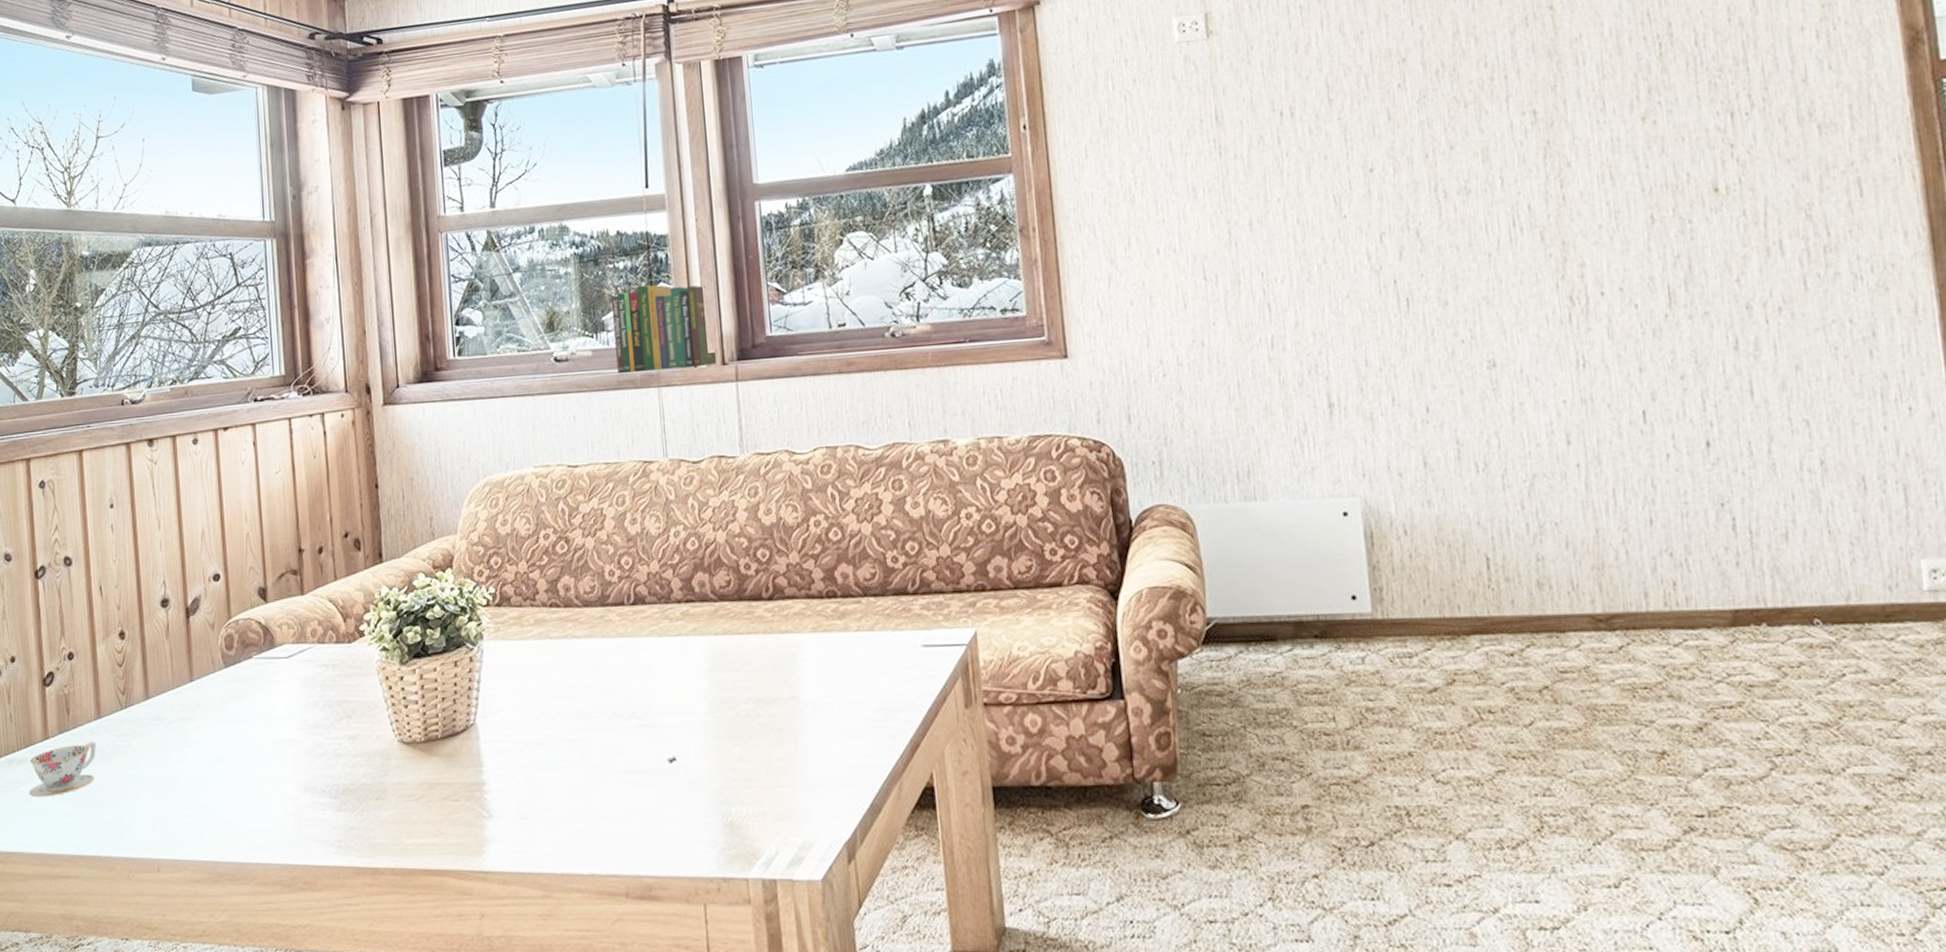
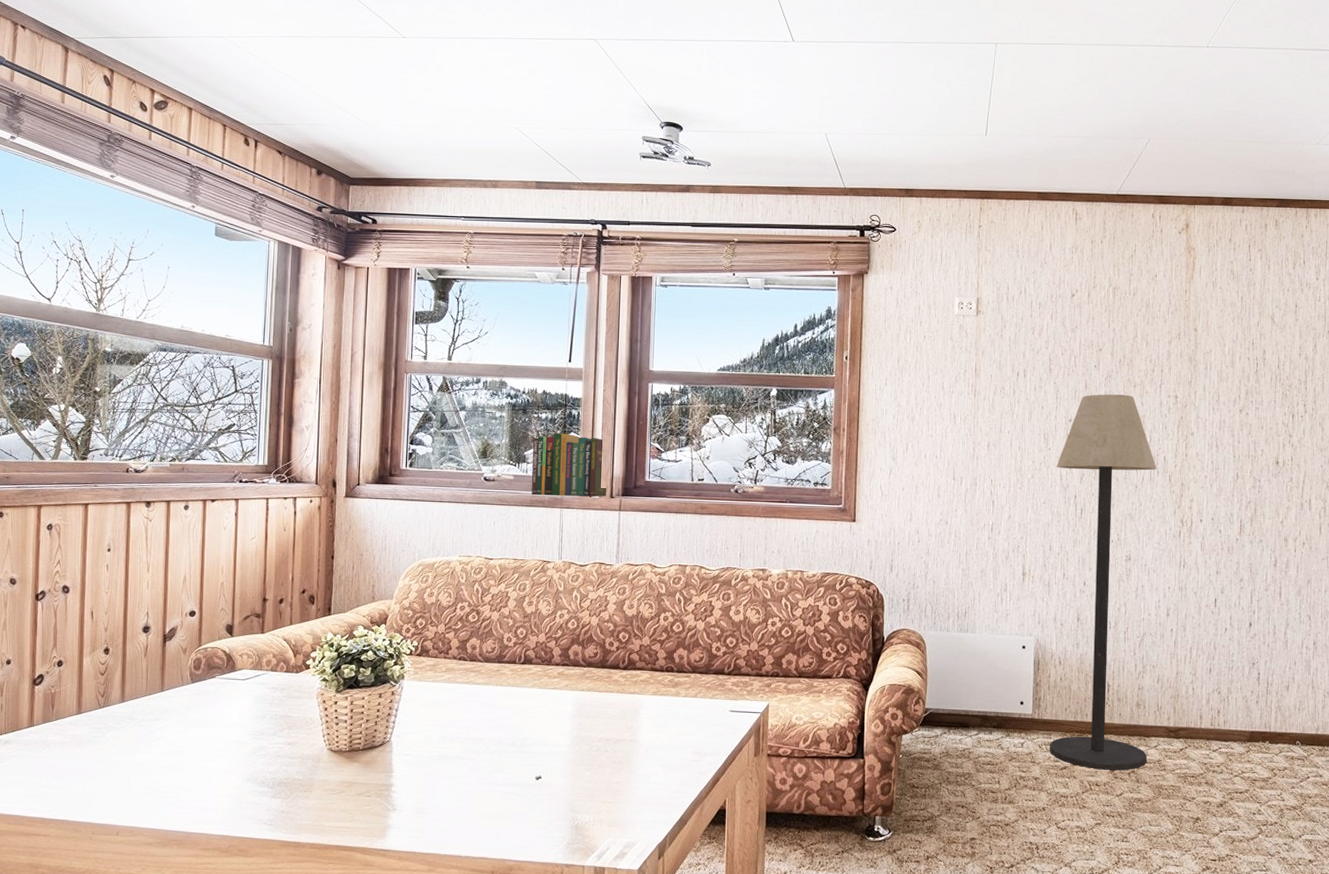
teacup: present [29,741,97,798] -> none [11,731,75,772]
floor lamp: none [1358,120,1566,689] -> present [1049,394,1157,771]

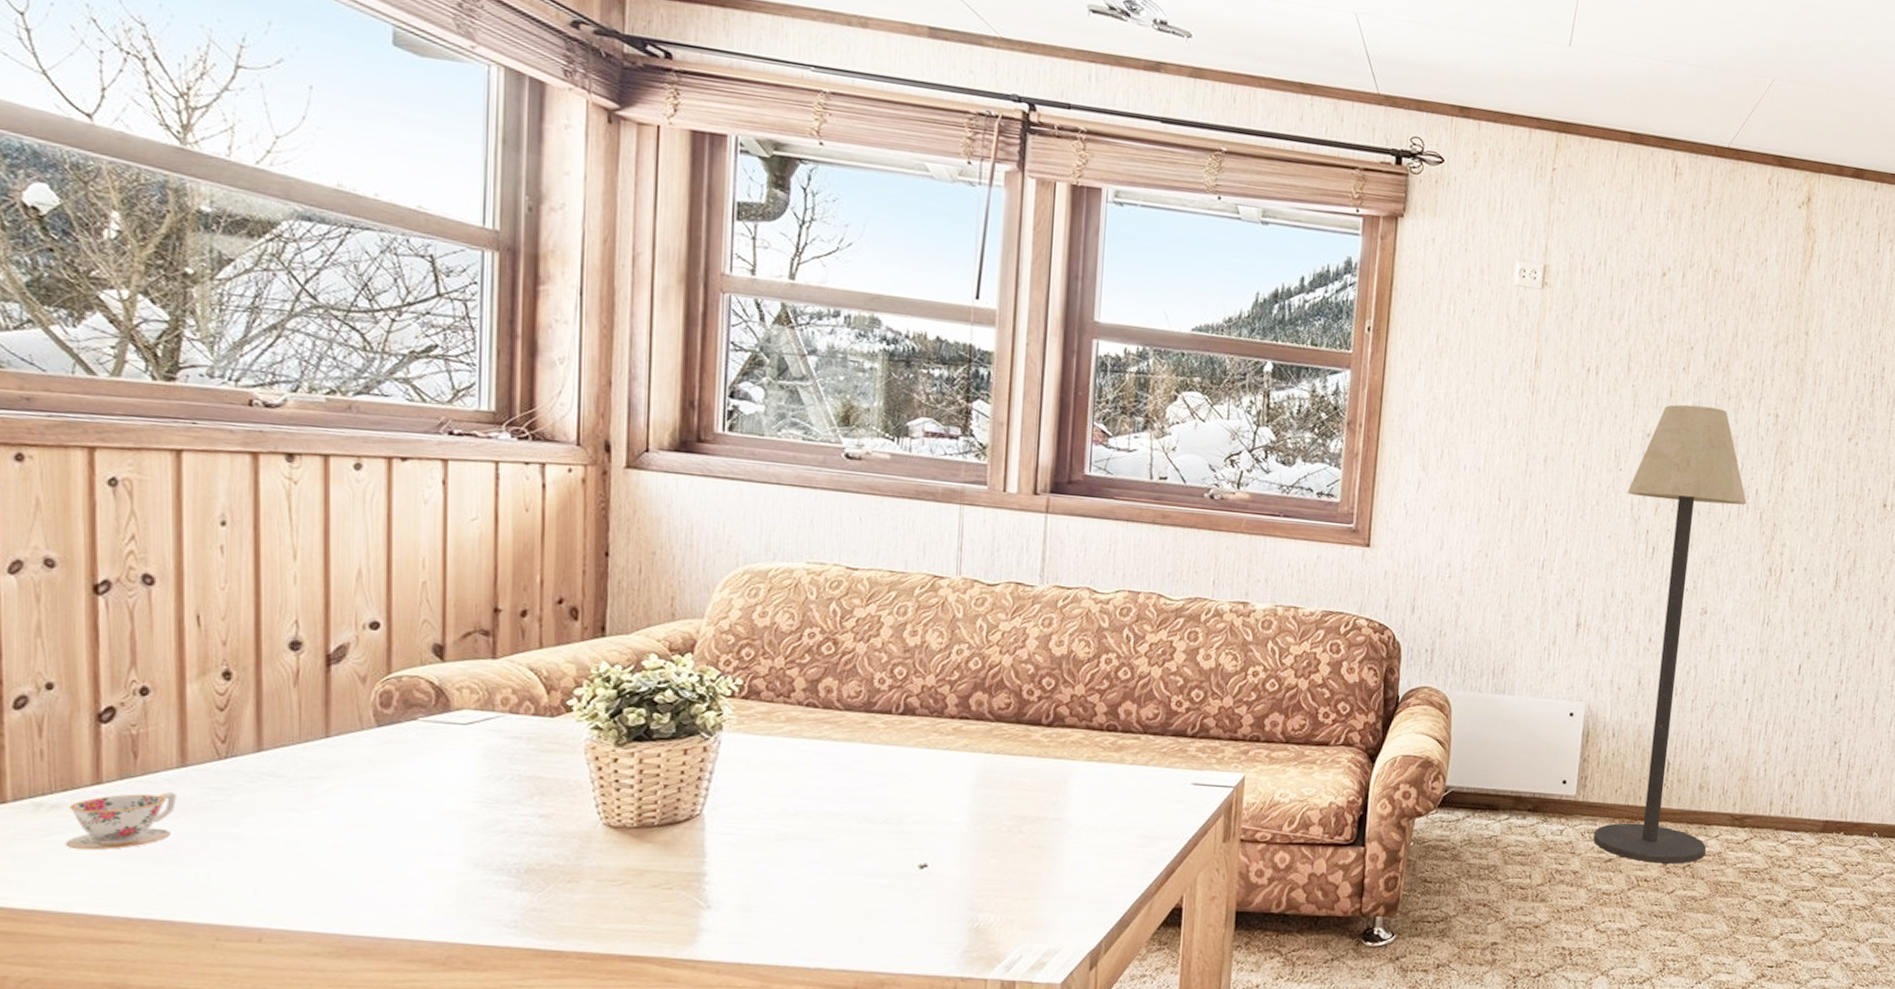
teacup: none [11,731,75,772] -> present [65,792,178,851]
books: present [532,432,607,498] -> none [917,397,1029,493]

